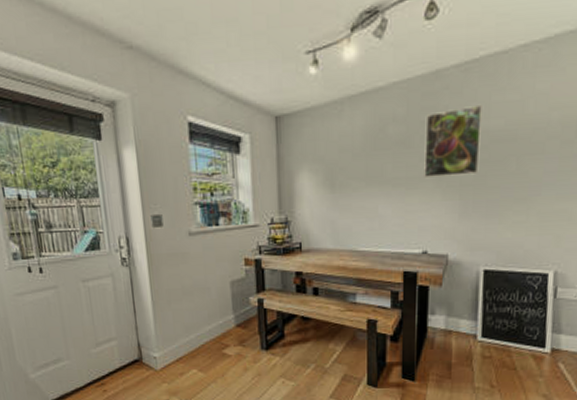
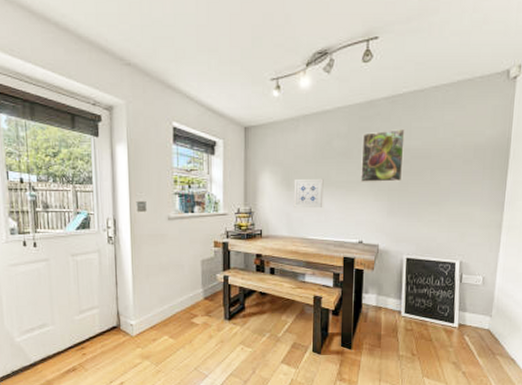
wall art: none [339,175,377,213] -> present [293,178,324,209]

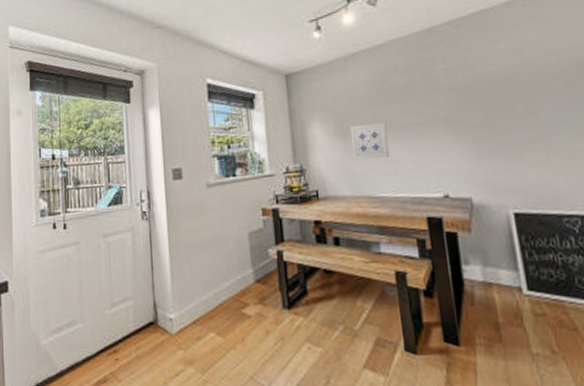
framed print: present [360,128,405,182] -> none [426,53,488,122]

